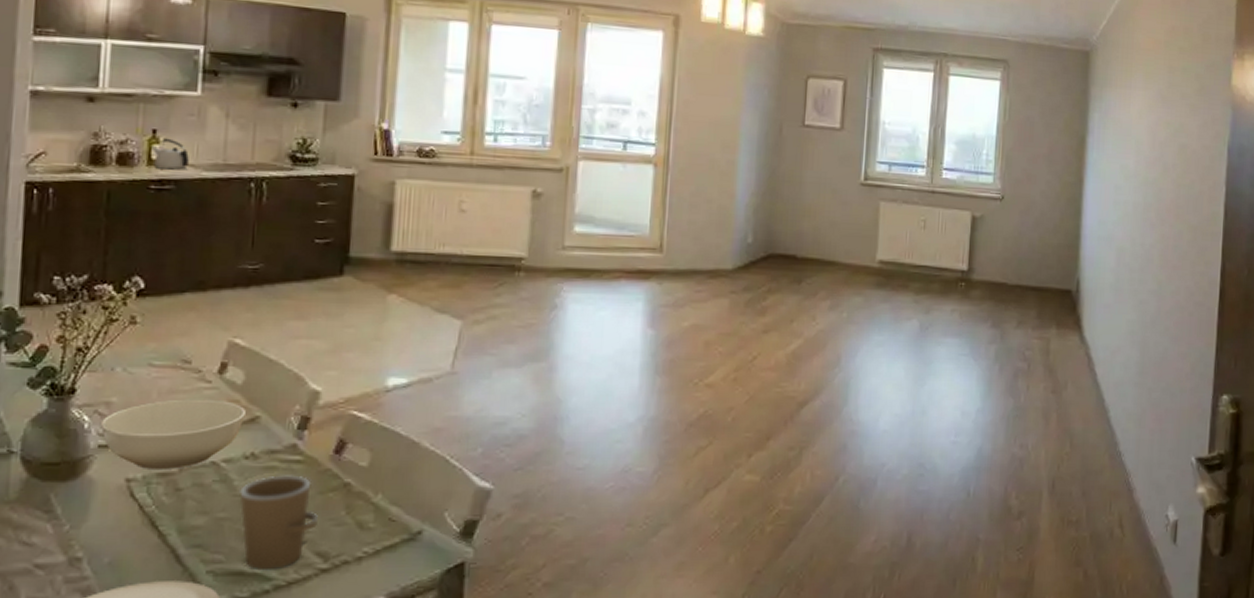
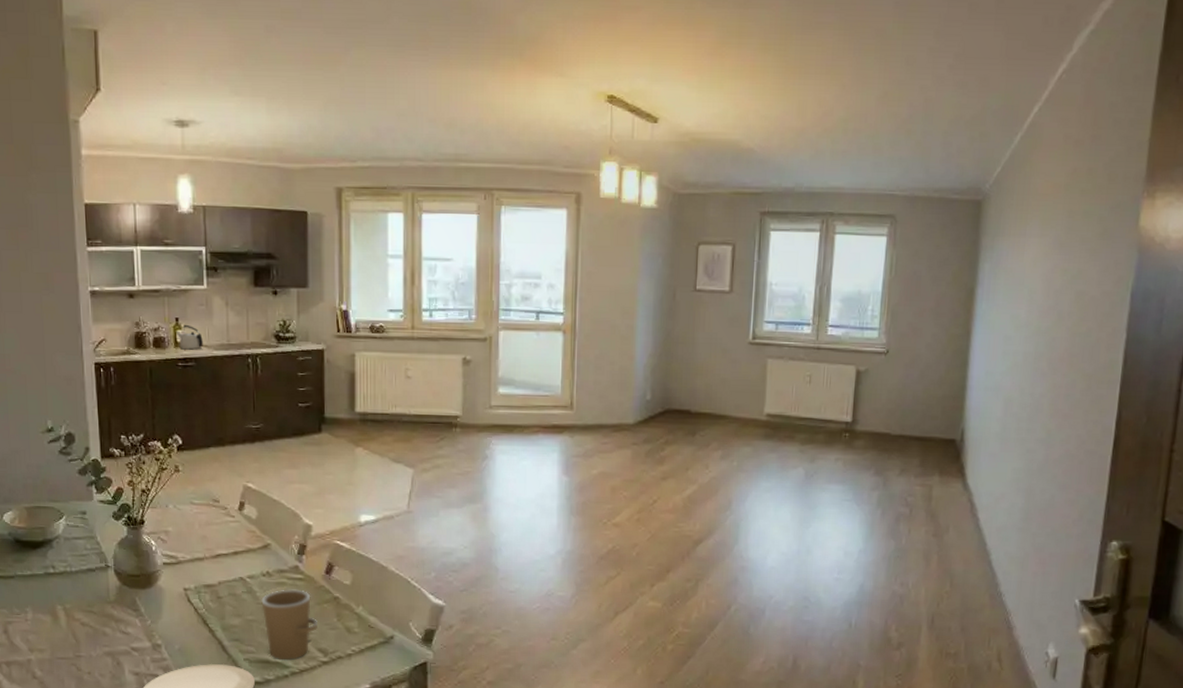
bowl: present [100,399,247,469] -> none [162,529,261,582]

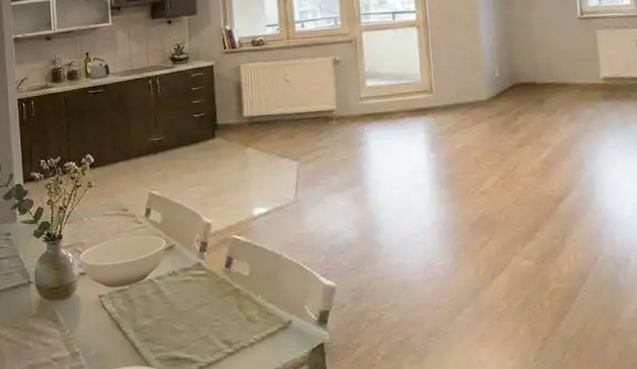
bowl: none [162,529,261,582] -> present [78,235,167,288]
cup: present [261,589,317,660] -> none [169,285,221,356]

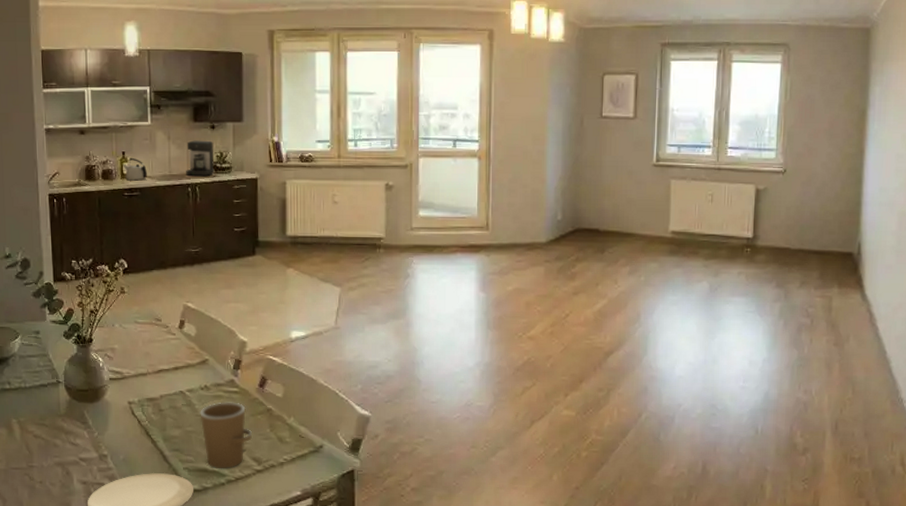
bowl: present [78,235,167,288] -> none [109,346,200,396]
coffee maker: none [146,35,173,69] -> present [186,140,215,177]
cup: none [169,285,221,356] -> present [200,402,252,469]

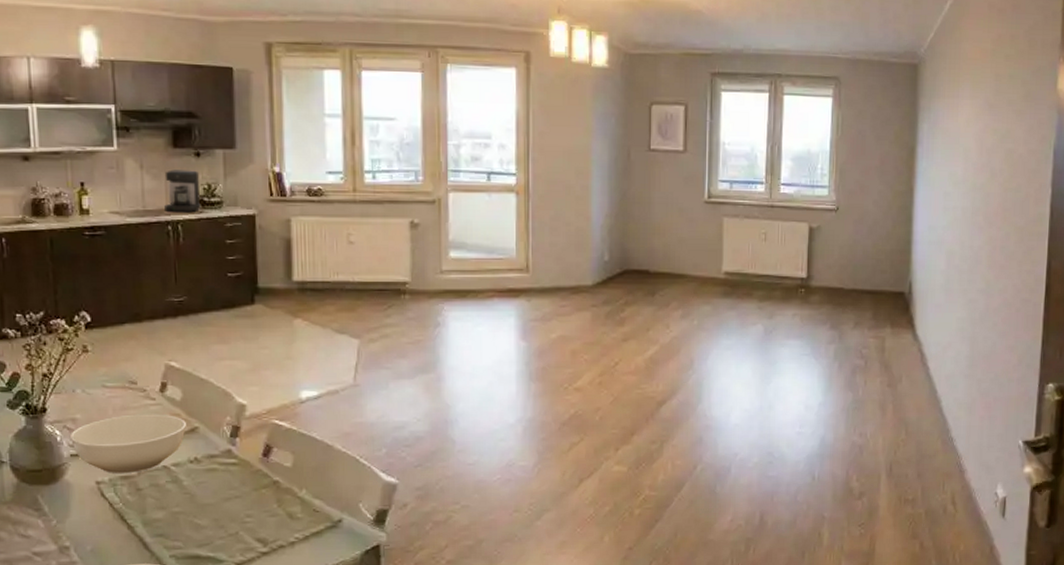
bowl: none [109,346,200,396] -> present [69,414,187,473]
kettle: present [123,157,147,181] -> none [81,189,114,217]
cup: present [200,402,252,469] -> none [189,475,255,555]

